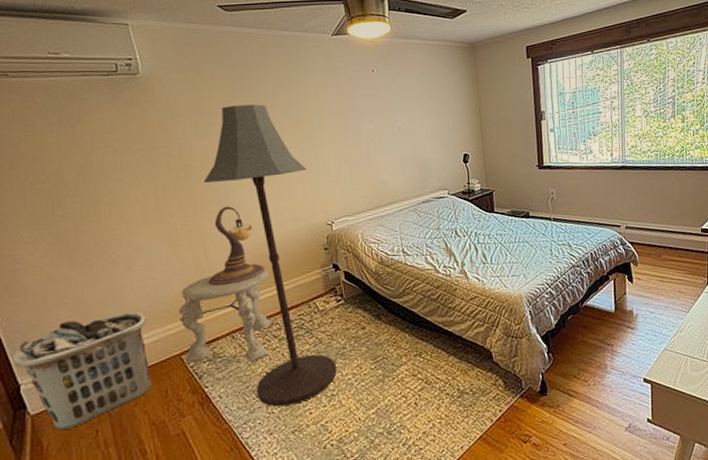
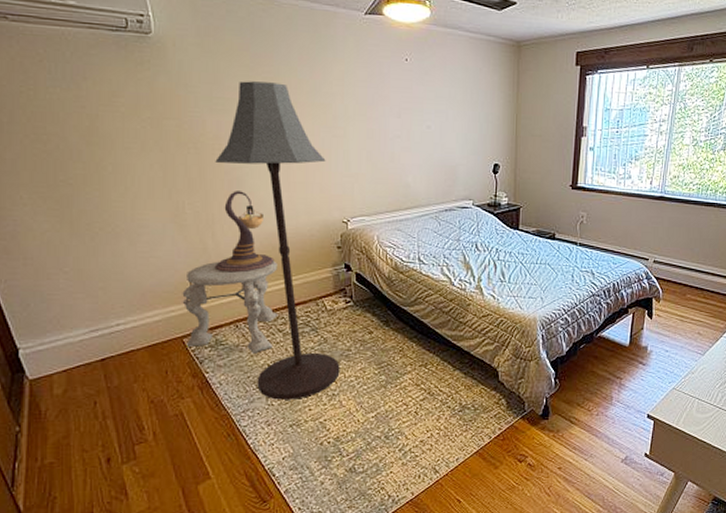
clothes hamper: present [12,311,152,430] -> none [10,288,152,397]

